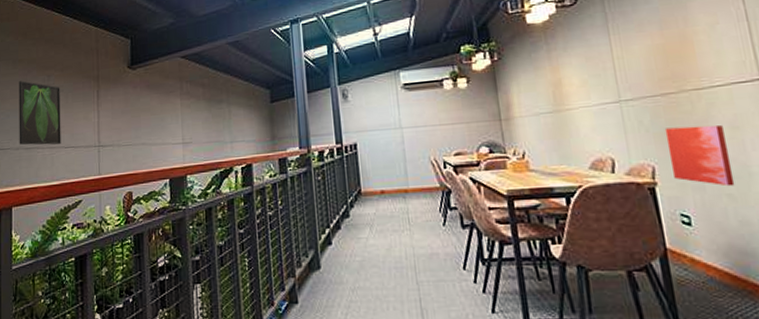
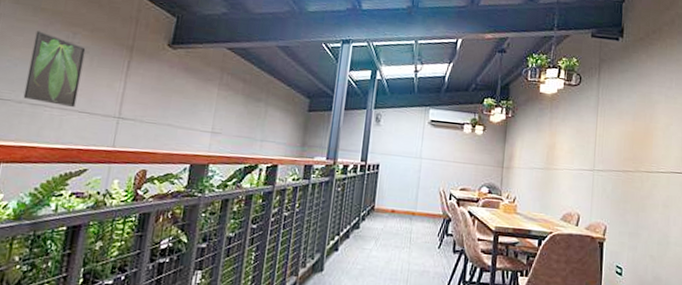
wall art: present [664,125,735,187] -> none [618,197,659,250]

